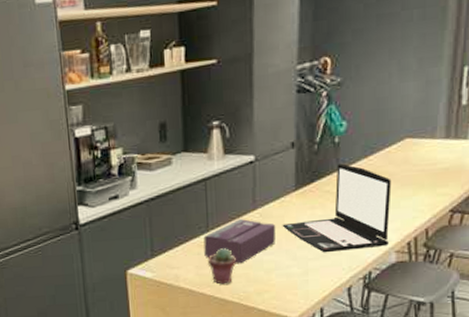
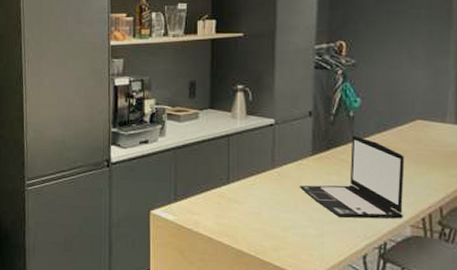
tissue box: present [203,218,276,264] -> none [224,175,293,218]
potted succulent: present [207,248,236,285] -> none [227,201,254,236]

